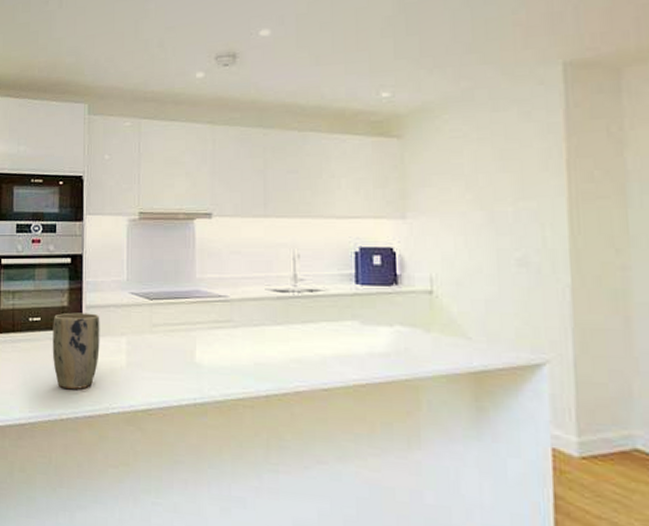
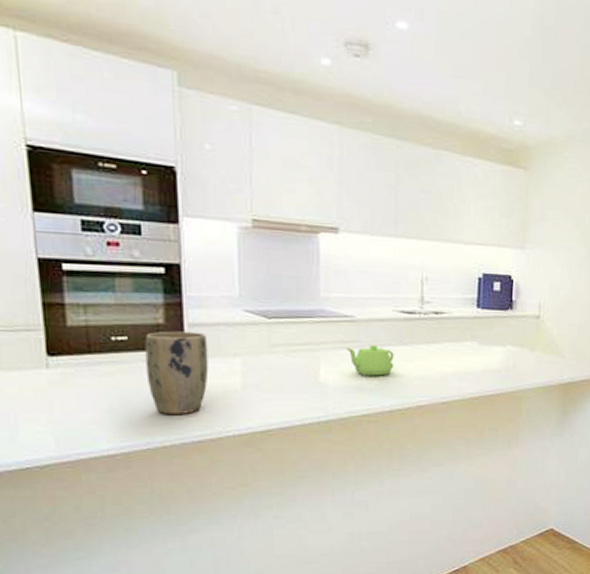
teapot: none [220,325,268,358] -> present [346,345,394,376]

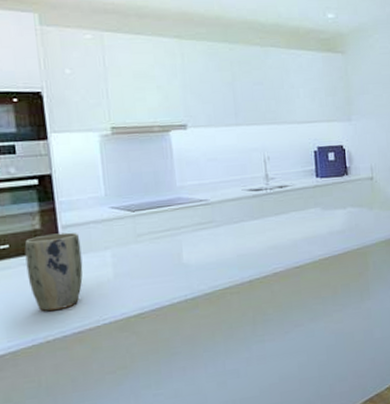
teapot: present [346,345,394,376] -> none [204,223,249,252]

